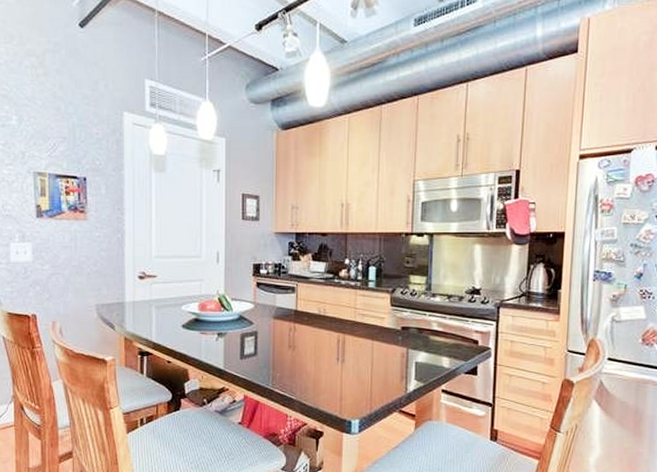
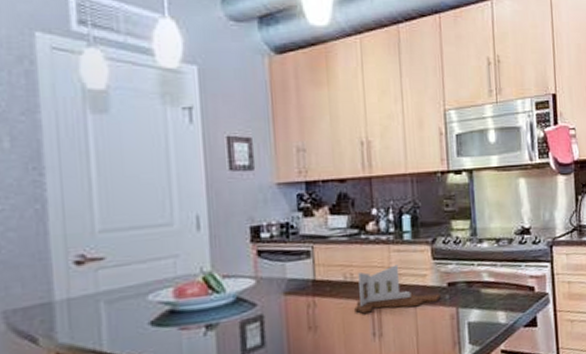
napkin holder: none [324,306,395,343] -> present [354,264,441,314]

